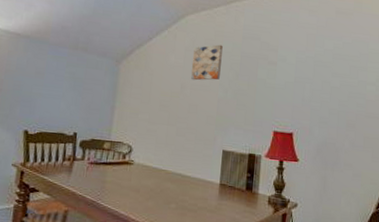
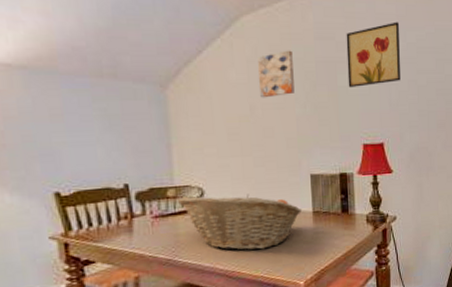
fruit basket: none [111,151,211,209] -> present [178,194,303,251]
wall art: none [266,30,318,82] -> present [346,21,400,88]

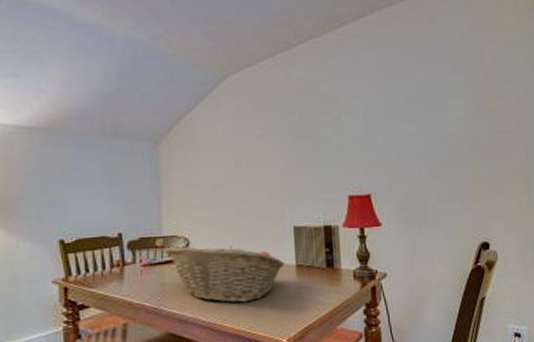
wall art: present [257,50,295,98] -> none [242,105,278,151]
wall art: present [346,21,400,88] -> none [329,72,387,140]

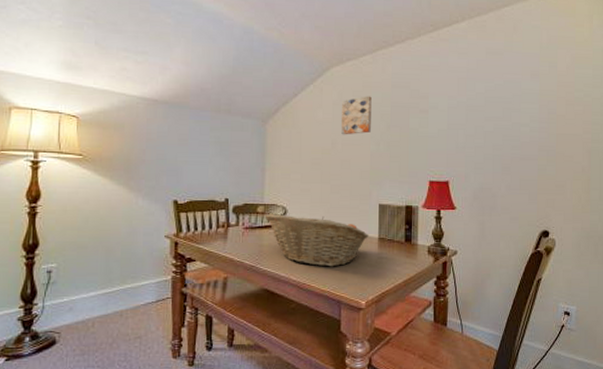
wall art: none [242,105,278,151] -> present [340,96,372,135]

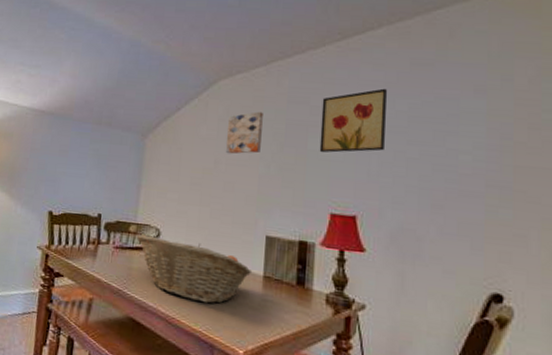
wall art: none [419,74,469,131] -> present [319,88,387,153]

